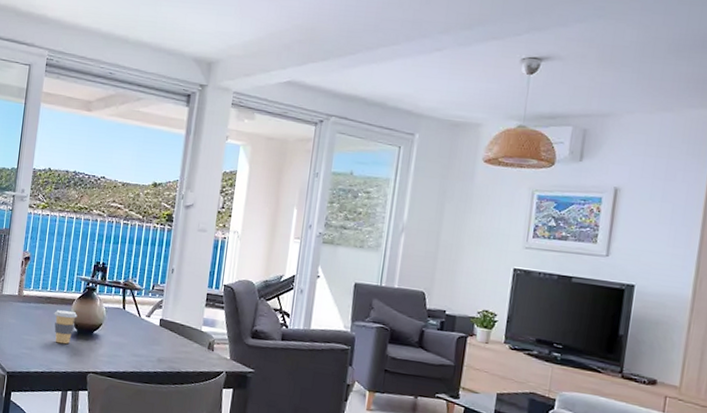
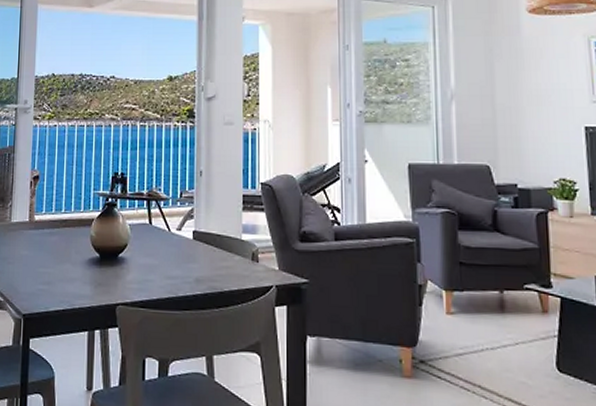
coffee cup: present [54,309,78,344] -> none [71,232,99,274]

